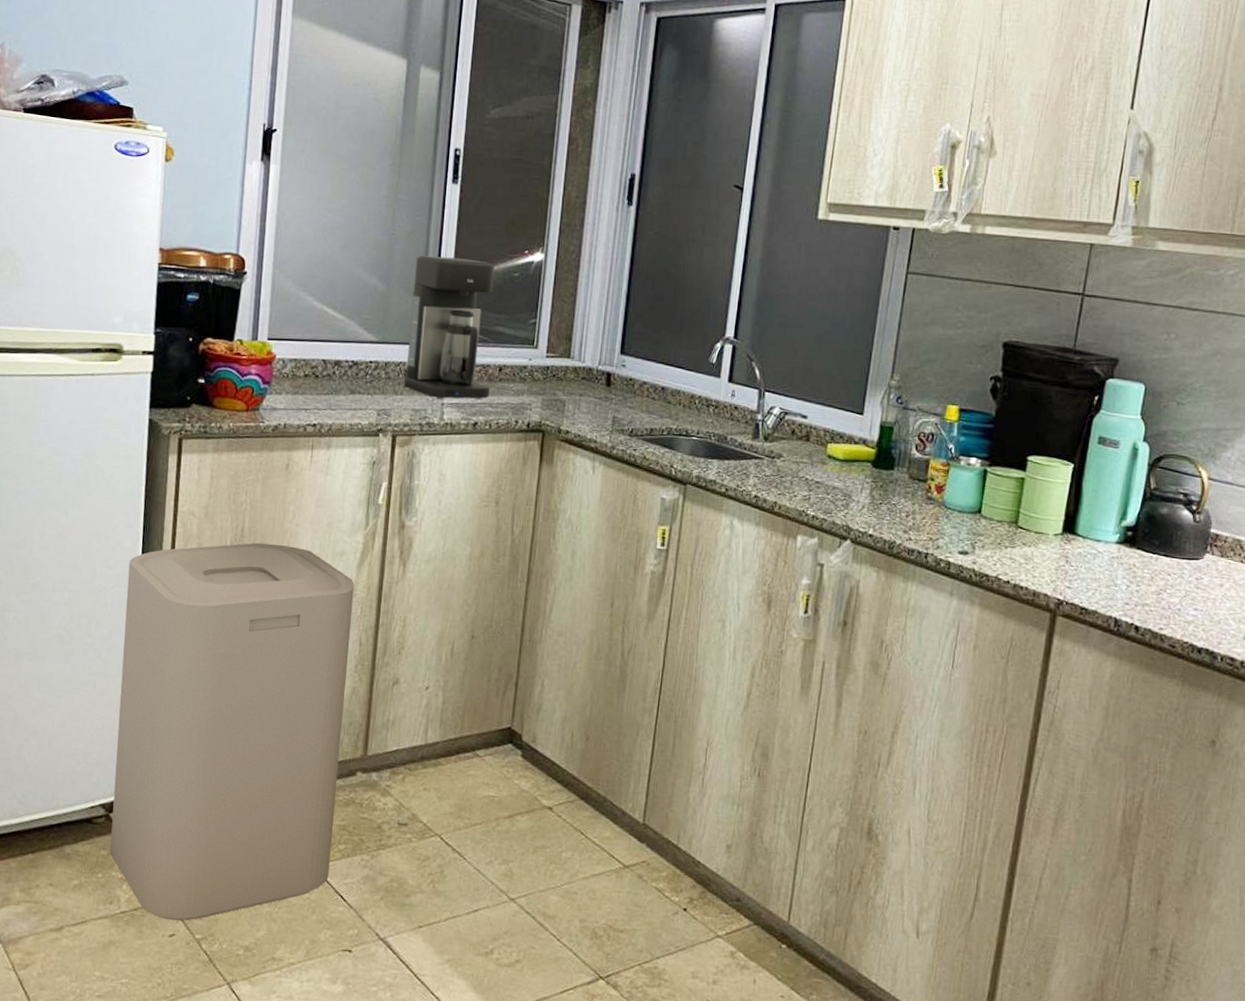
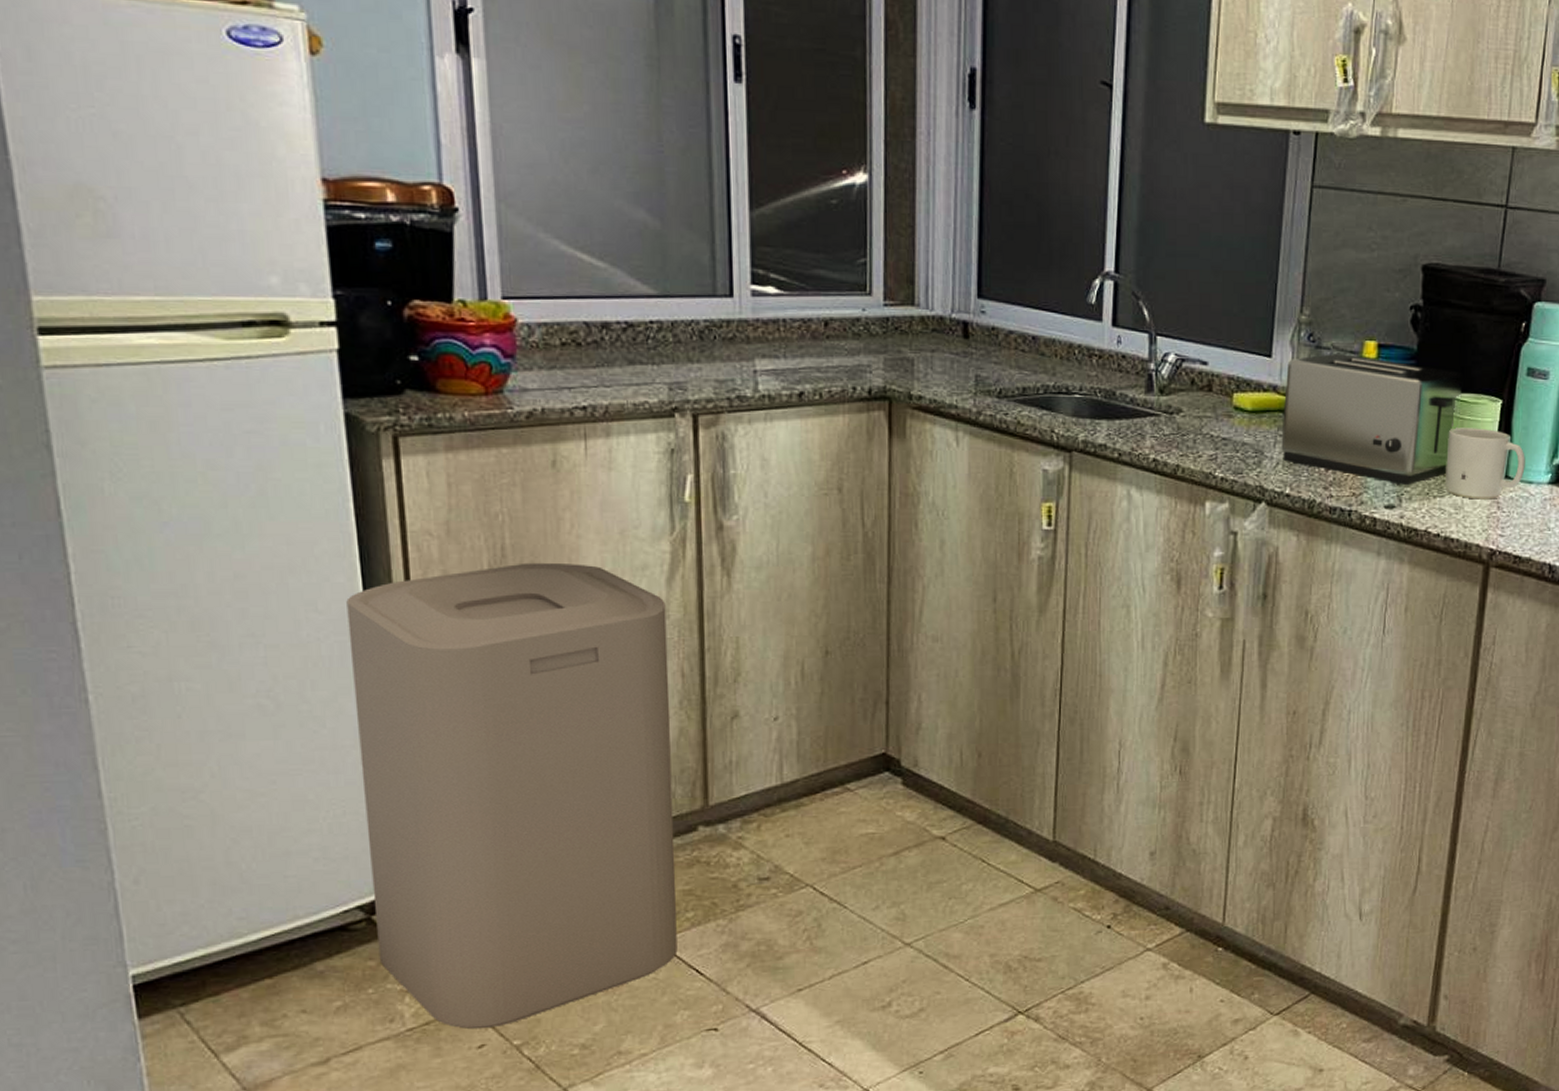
coffee maker: present [404,255,494,399] -> none [696,179,815,366]
toaster: none [867,414,1037,535] -> present [1281,353,1463,486]
mug: none [1016,486,1094,554] -> present [1444,428,1525,500]

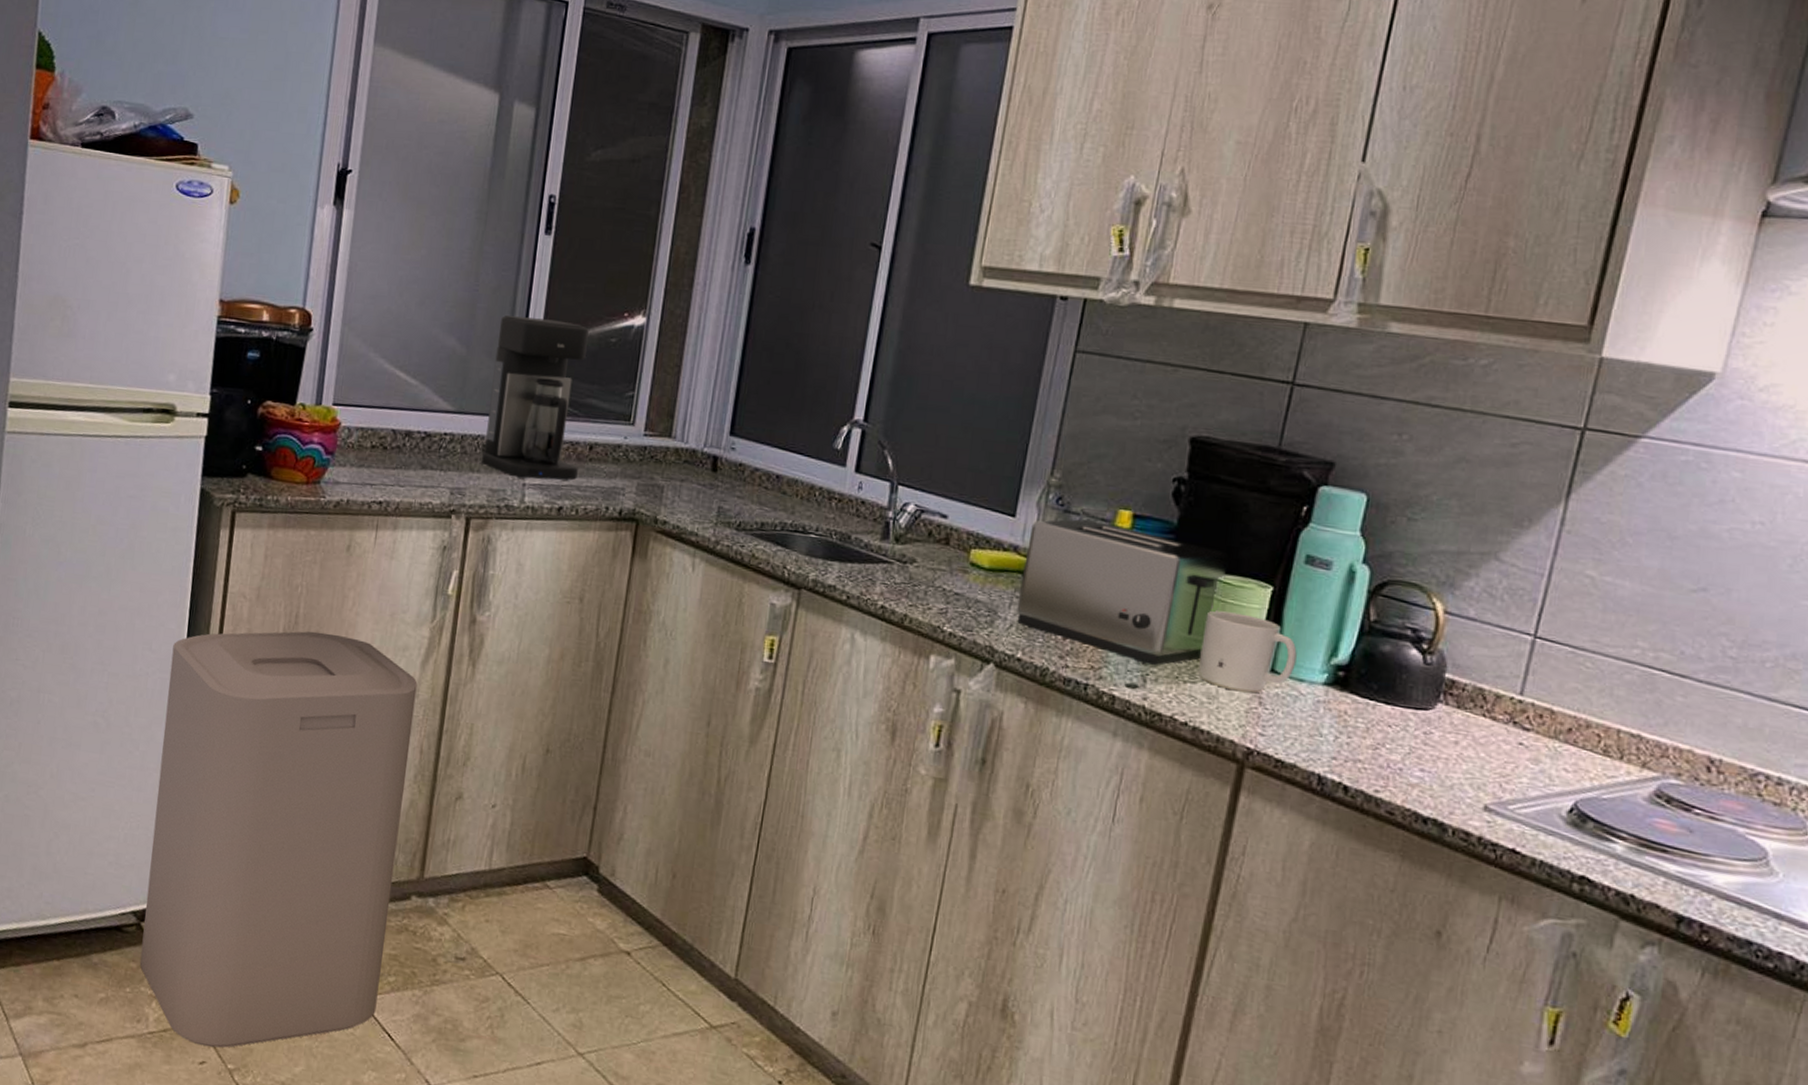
coffee maker: none [696,179,815,366] -> present [482,314,589,481]

